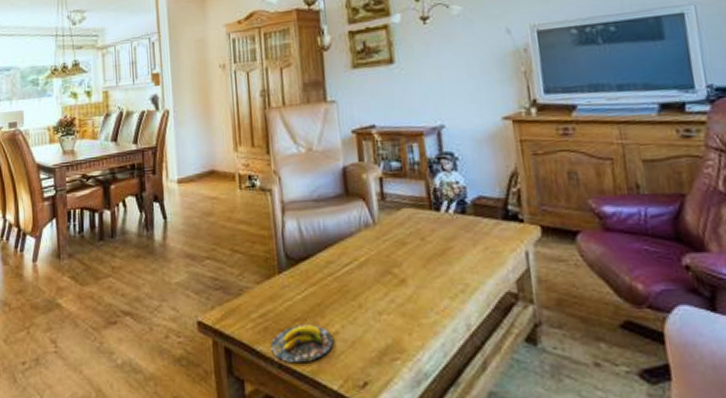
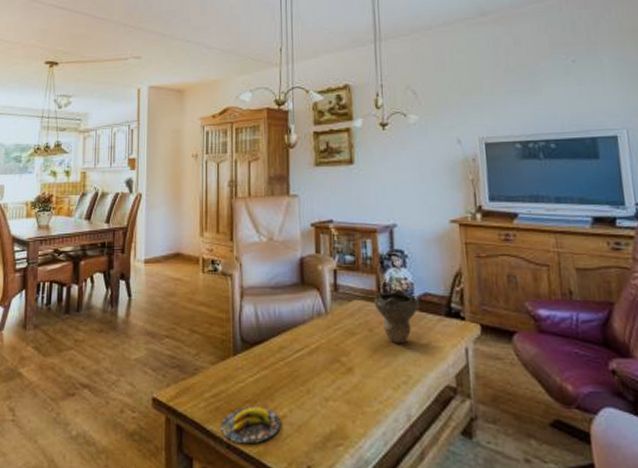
decorative bowl: none [424,193,473,251] -> present [374,288,419,343]

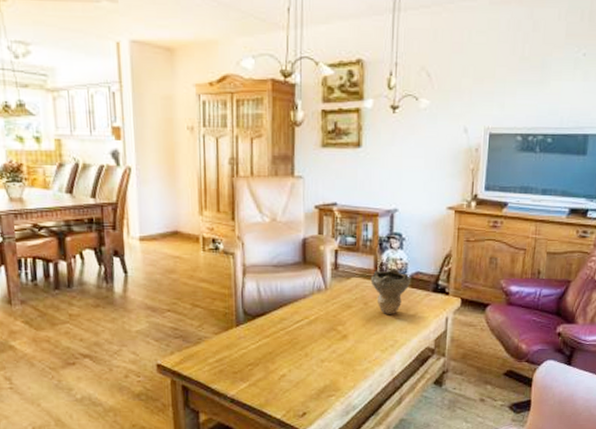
banana: present [221,407,281,444] -> none [225,369,280,399]

